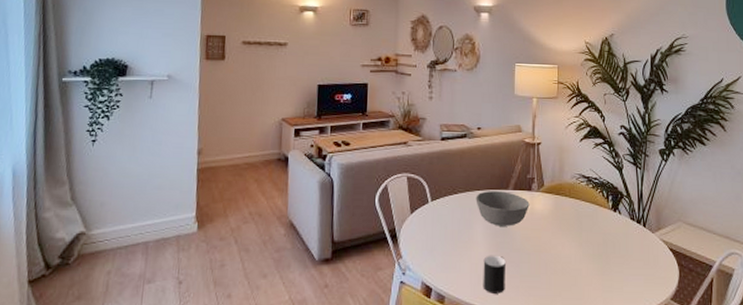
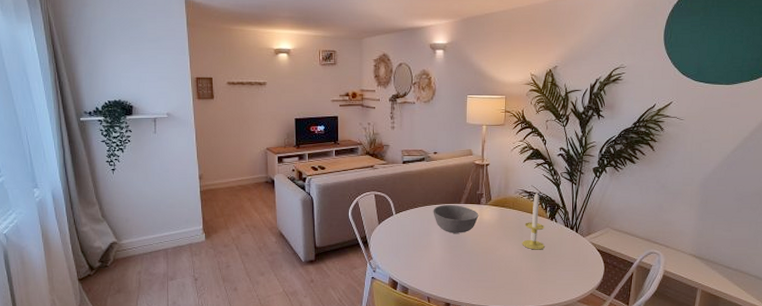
cup: present [483,255,506,294] -> none [439,256,458,286]
candle: none [581,177,608,249] -> present [522,192,545,250]

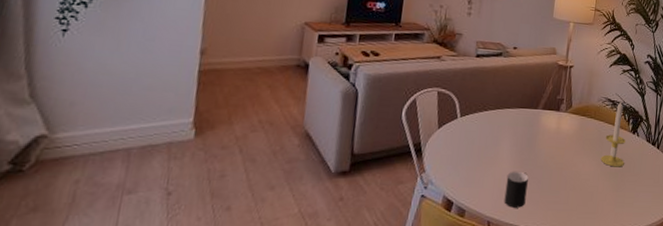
bowl: present [433,205,479,233] -> none [505,109,557,144]
cup: none [439,256,458,286] -> present [504,171,529,208]

